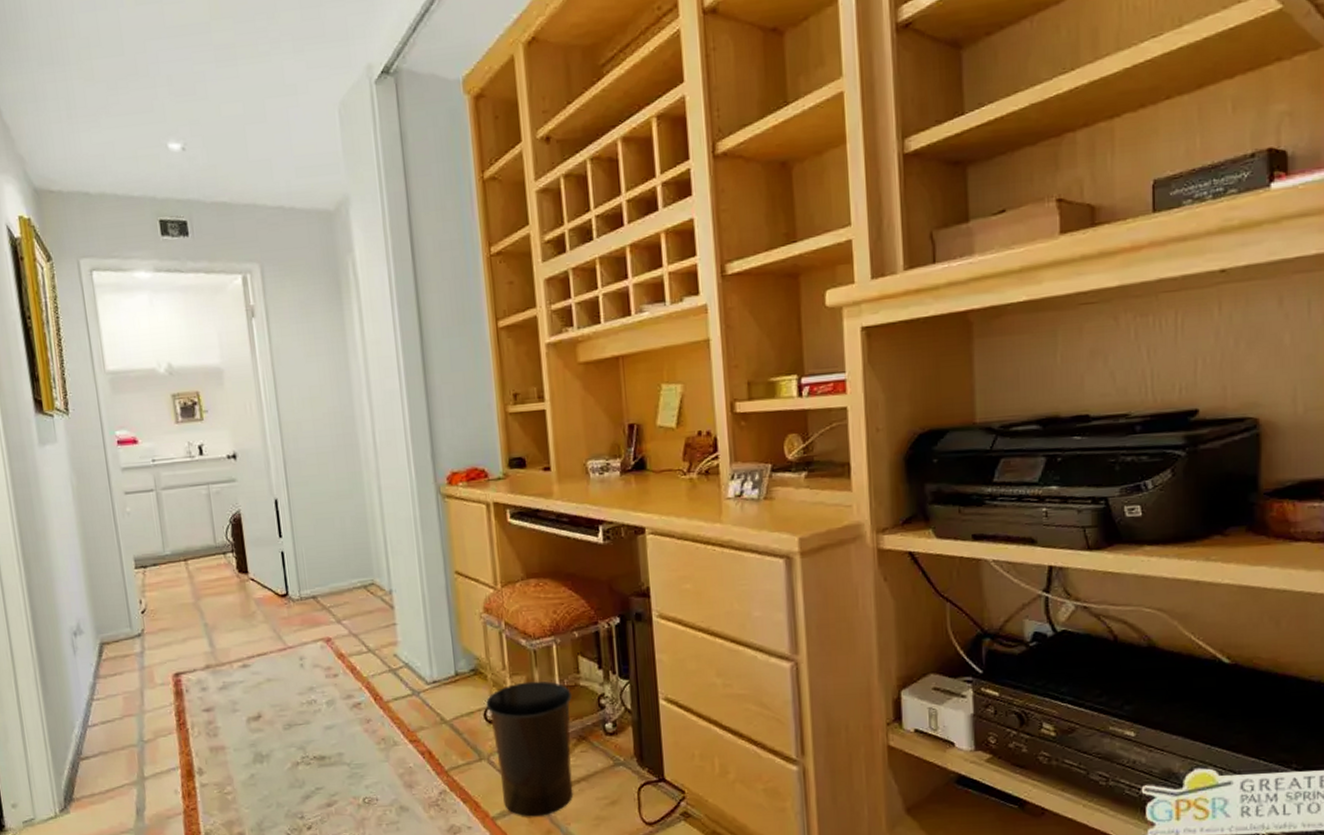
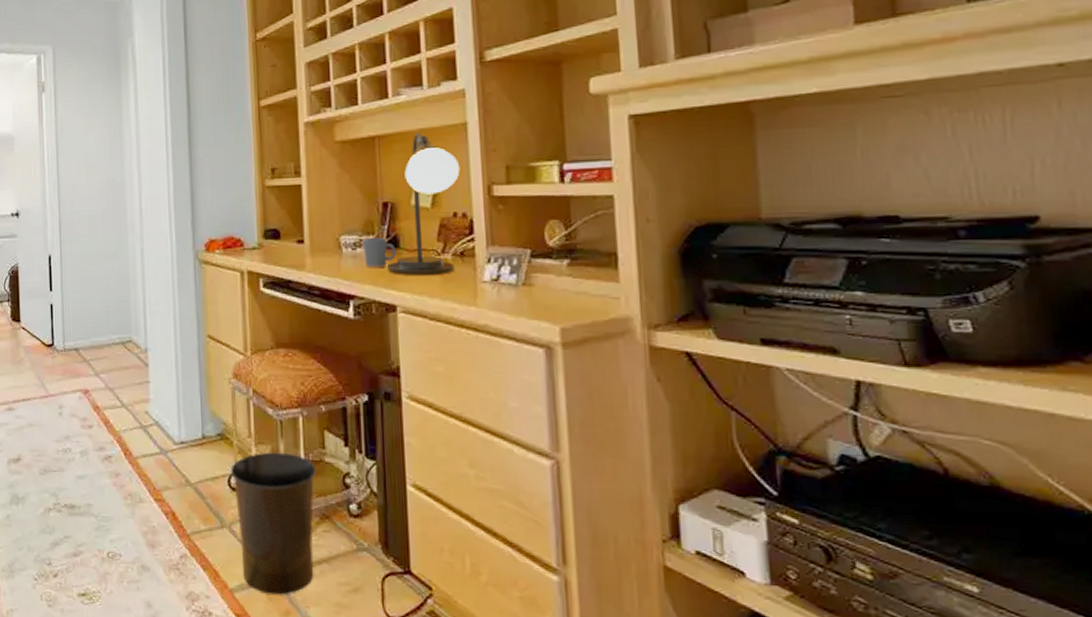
mug: none [609,460,643,492] -> present [362,237,396,268]
desk lamp: none [635,350,704,498] -> present [388,132,461,277]

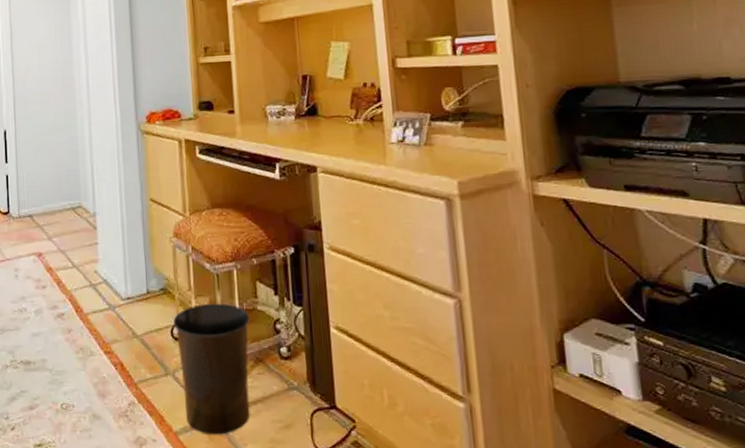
mug: present [362,237,396,268] -> none [285,106,315,133]
desk lamp: present [388,132,461,277] -> none [308,13,368,140]

